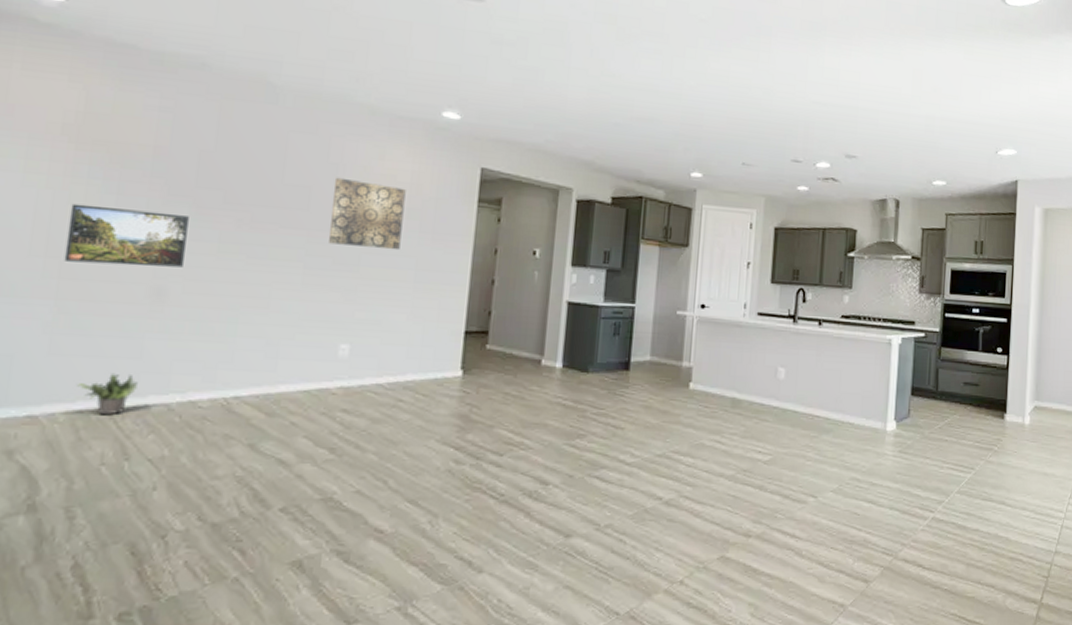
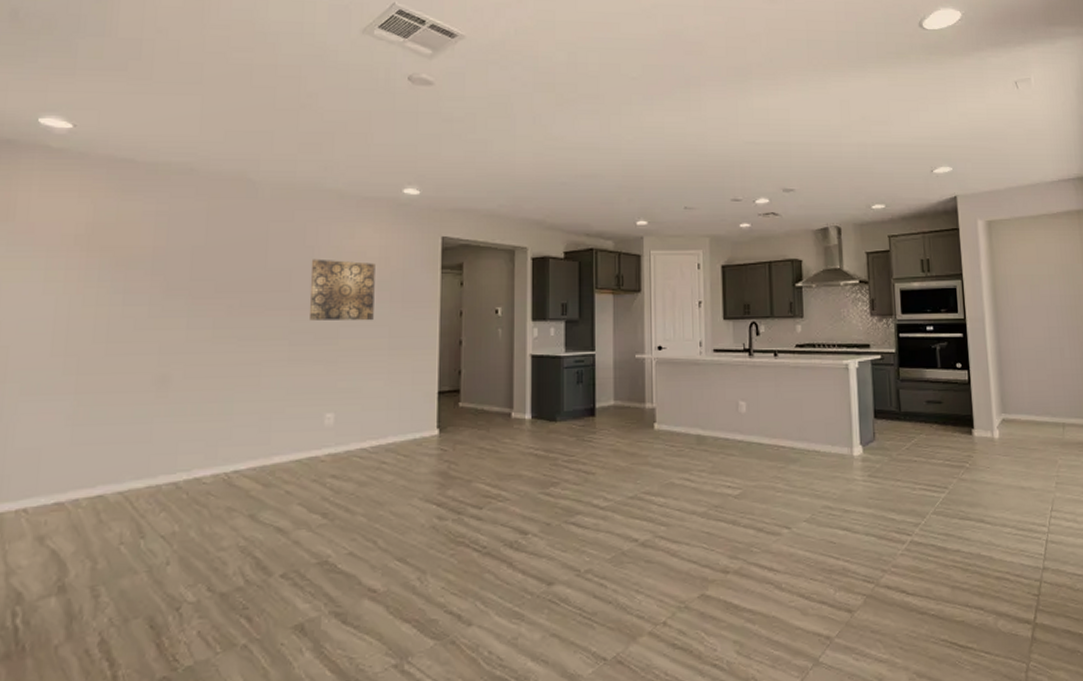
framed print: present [64,203,189,268] -> none [81,305,186,358]
potted plant: present [77,372,138,415] -> none [97,457,149,498]

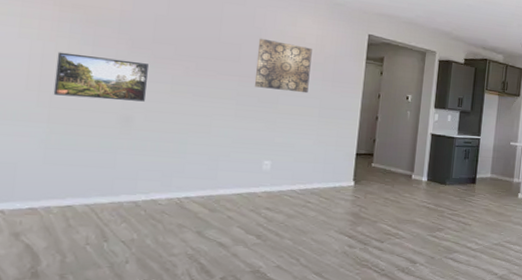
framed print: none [81,305,186,358] -> present [53,52,148,102]

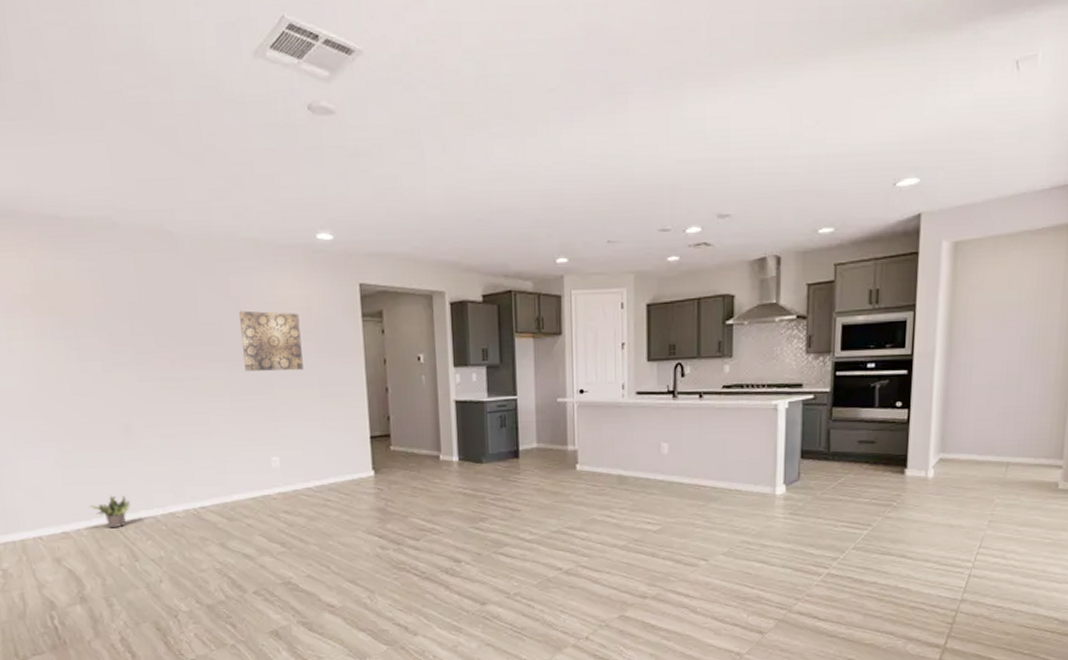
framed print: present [53,52,148,102] -> none [47,360,139,410]
potted plant: none [67,178,112,209] -> present [89,495,131,529]

